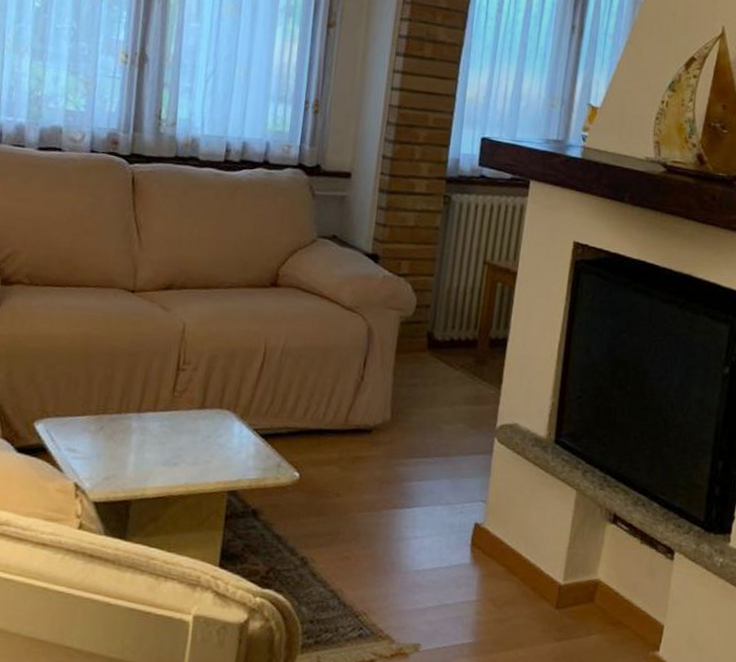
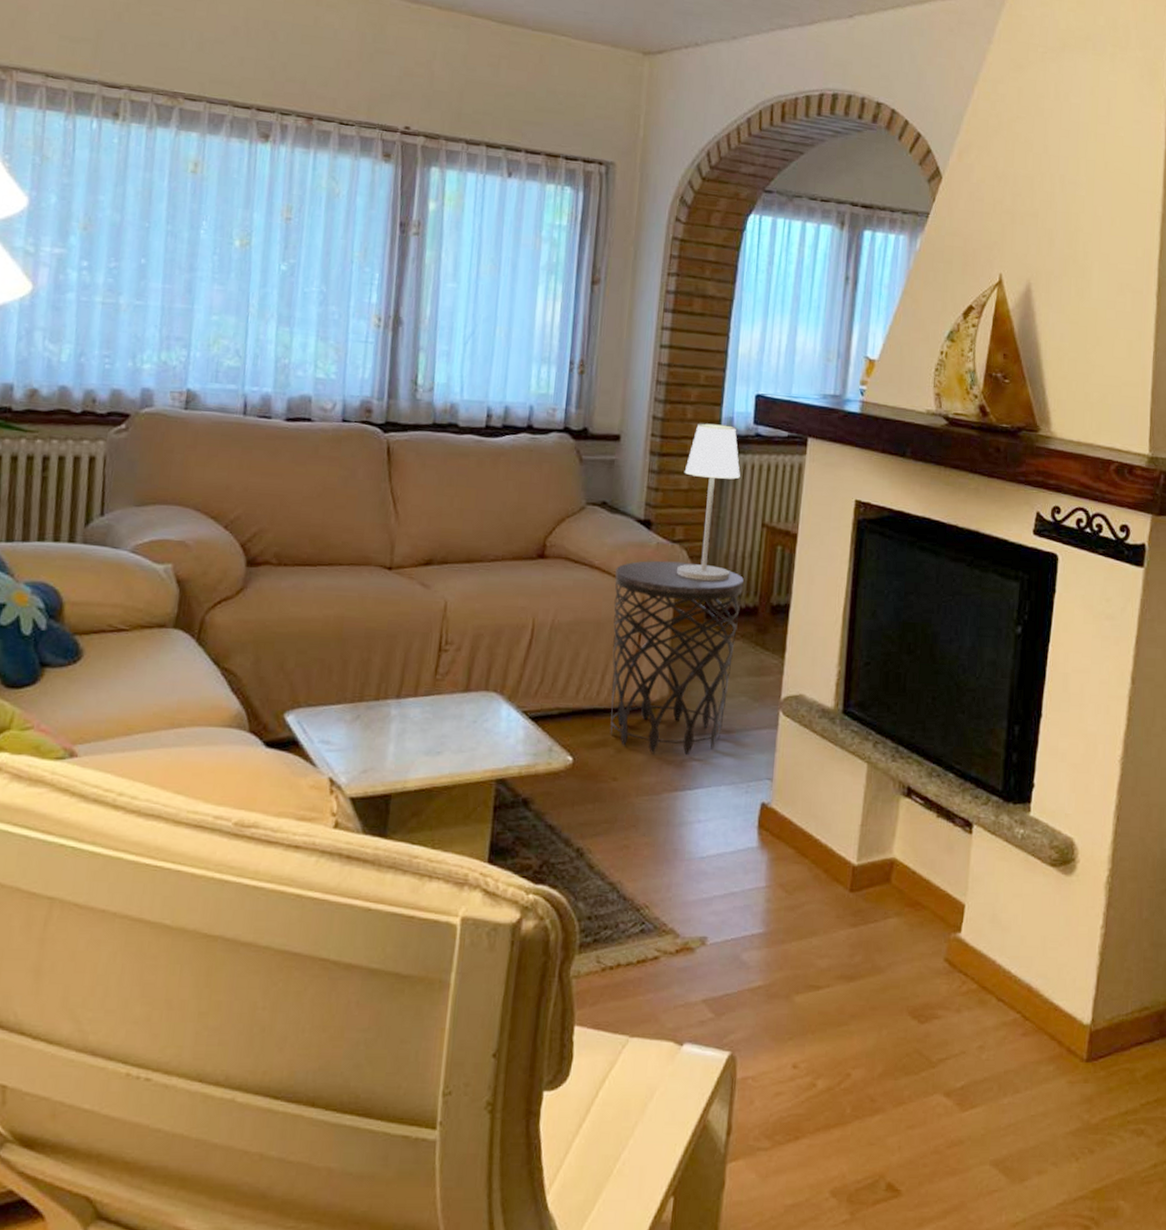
side table: none [335,292,465,475] -> present [610,560,744,755]
table lamp: none [401,163,464,314] -> present [677,423,740,581]

